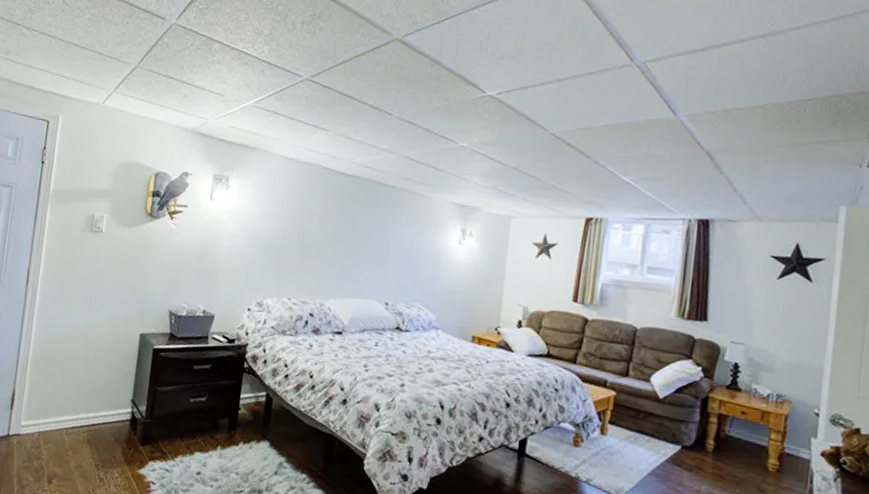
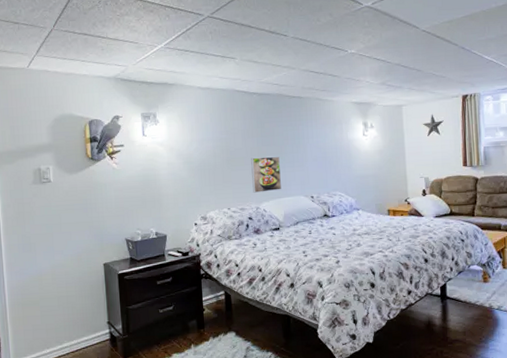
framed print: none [320,245,357,289] -> present [251,156,281,193]

